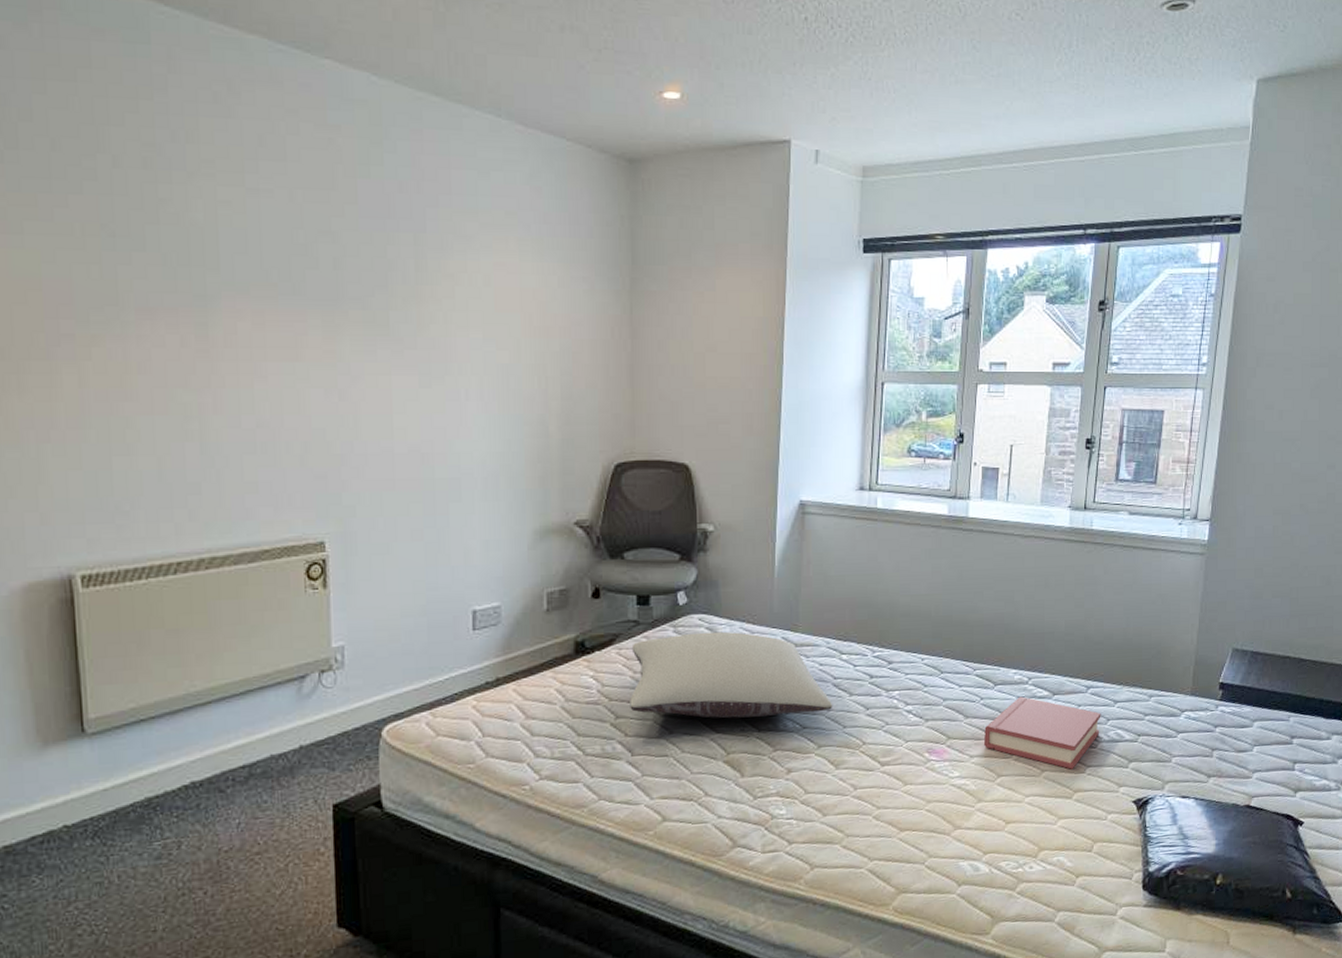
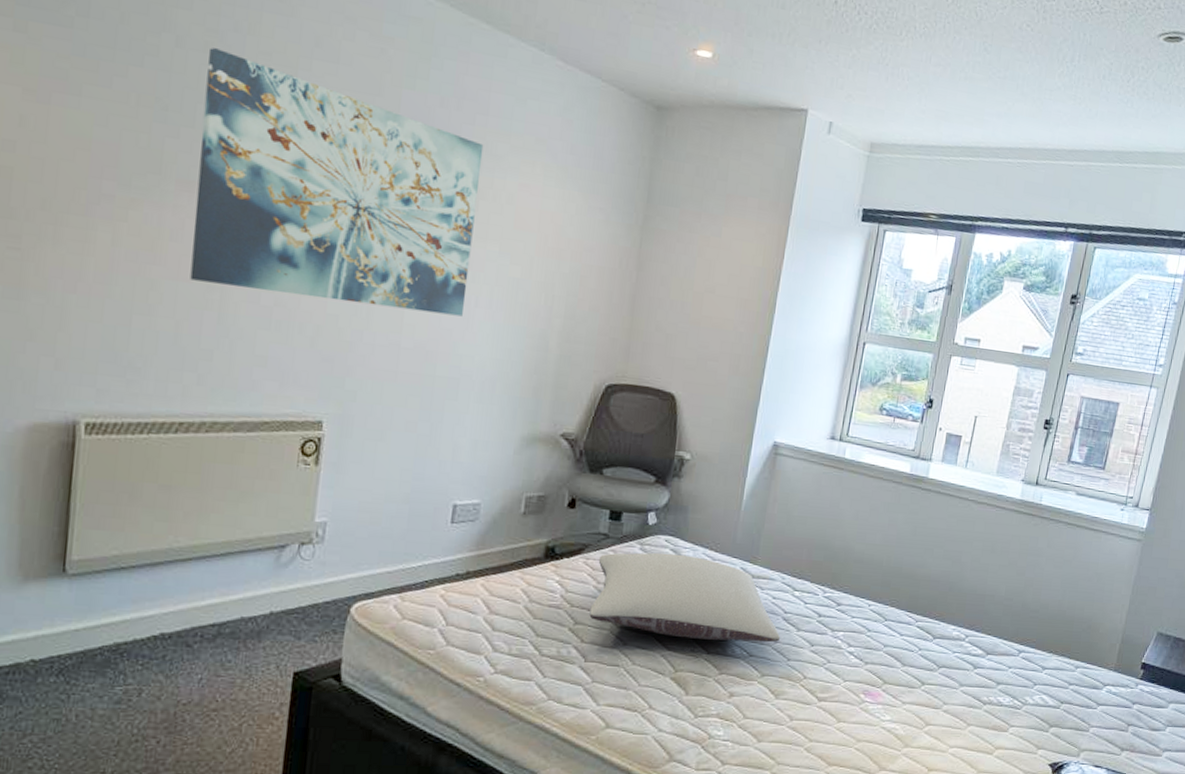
wall art: none [149,163,455,413] -> present [190,47,484,317]
hardback book: present [983,696,1101,769] -> none [916,652,1029,727]

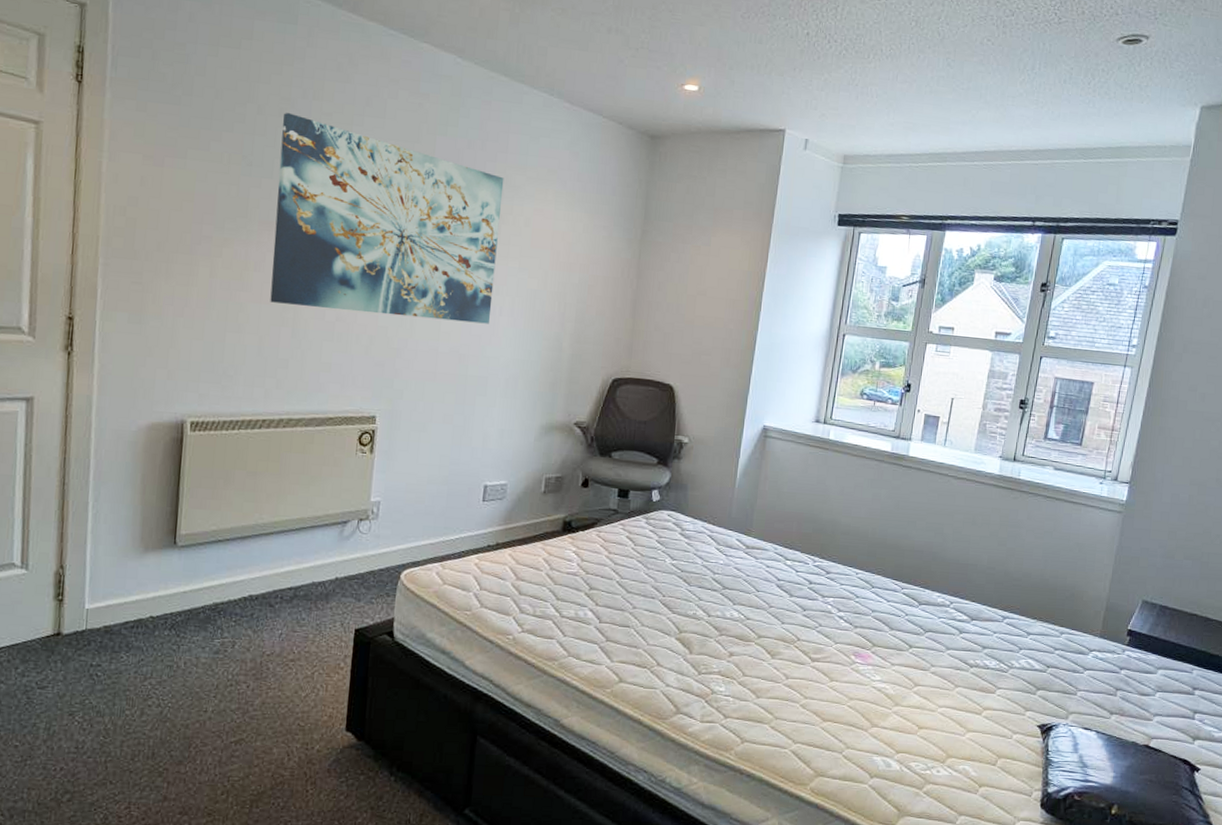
pillow: present [589,552,781,643] -> none [602,526,775,607]

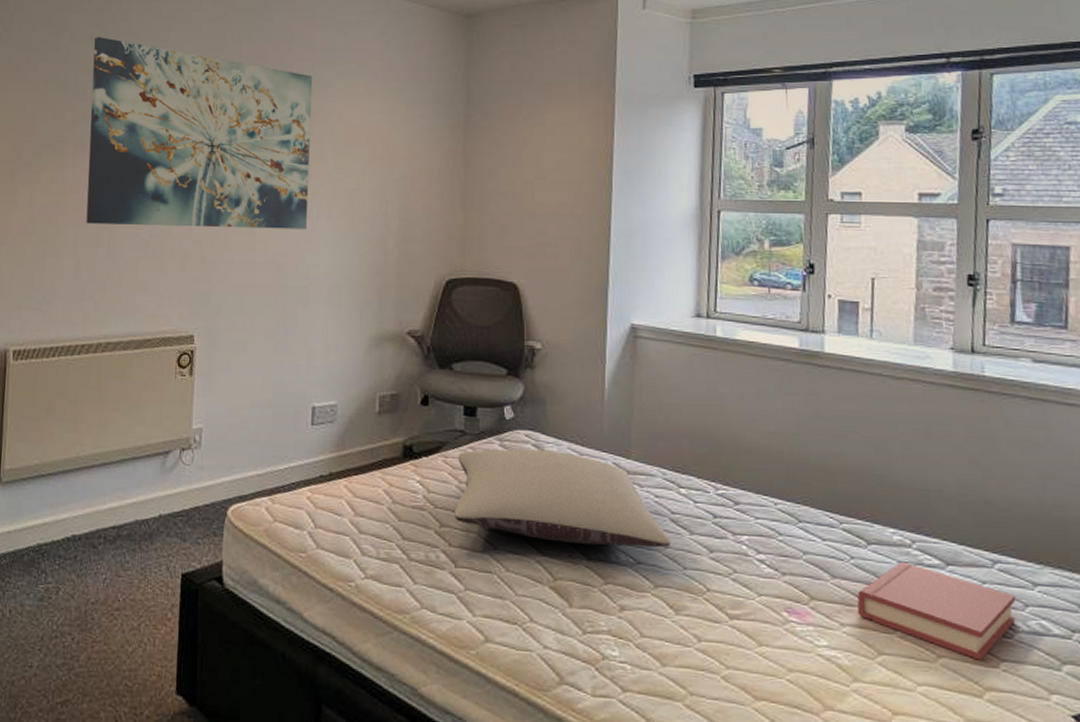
pillow: none [602,526,775,607] -> present [454,448,671,548]
hardback book: none [904,617,1014,689] -> present [856,561,1016,661]

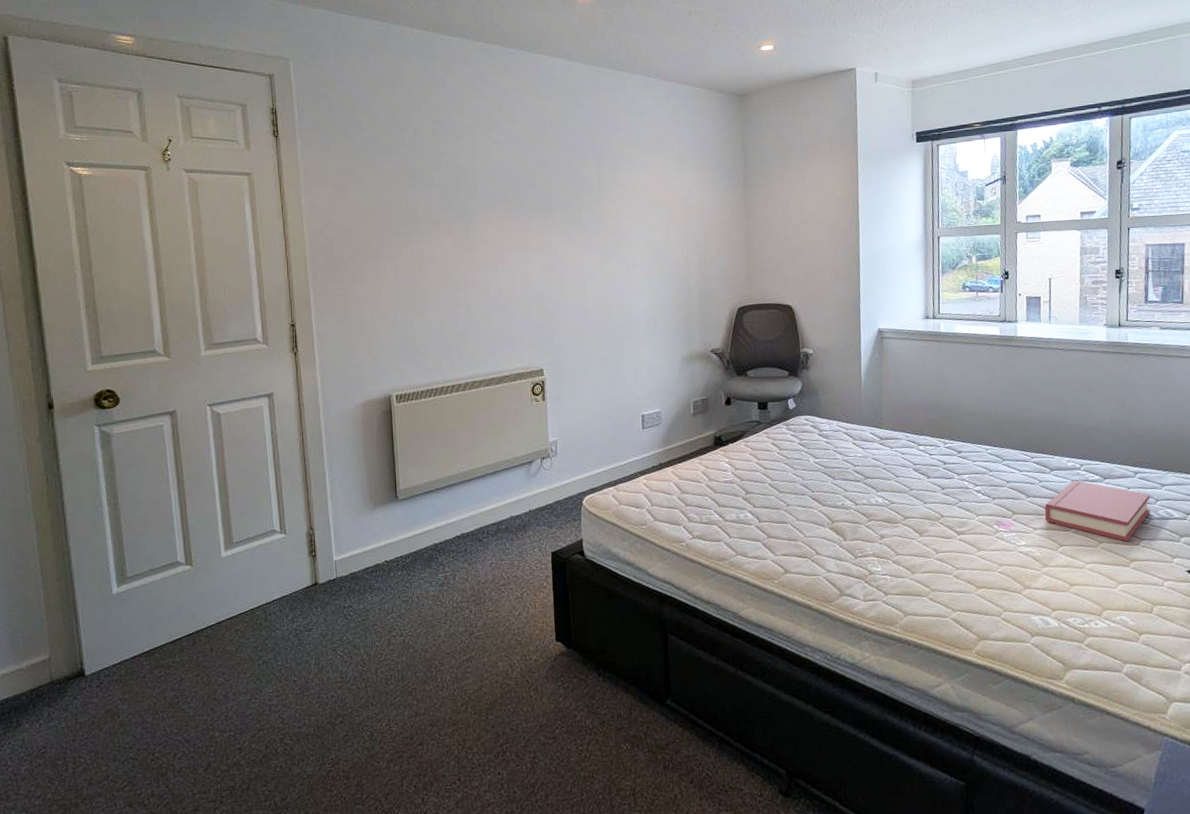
wall art: present [86,37,313,229] -> none [435,131,626,288]
pillow: present [454,448,671,548] -> none [755,428,915,495]

